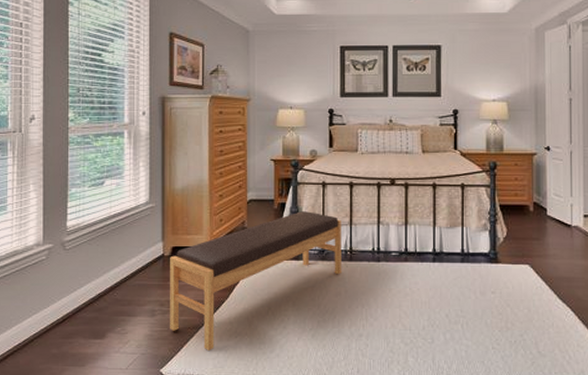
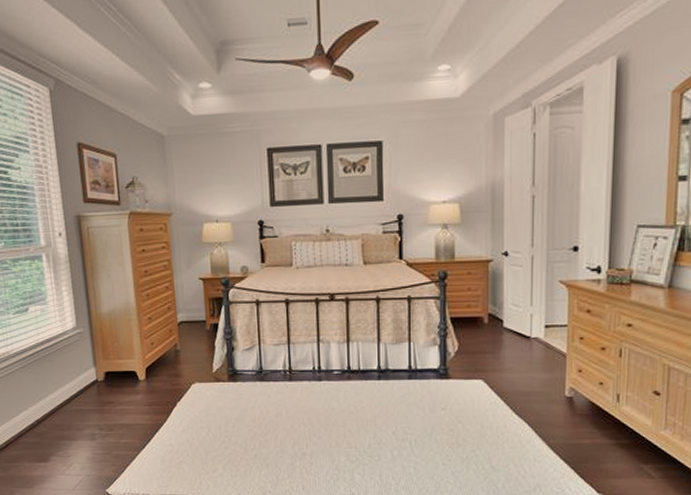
bench: present [170,211,342,352] -> none [104,331,282,472]

